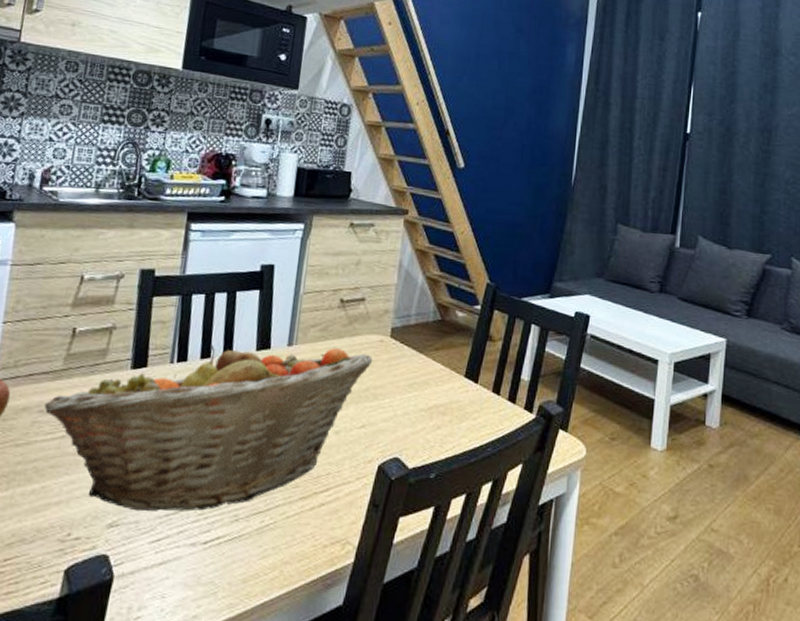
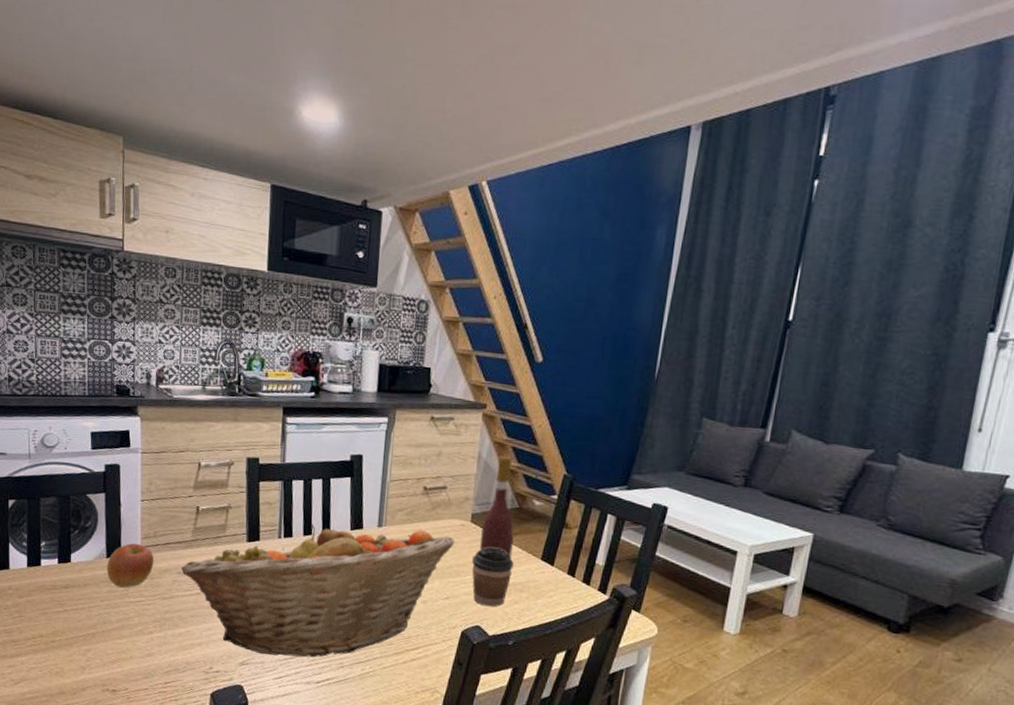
coffee cup: none [390,364,436,435] -> present [471,547,514,607]
wine bottle: none [399,264,436,376] -> present [479,455,514,558]

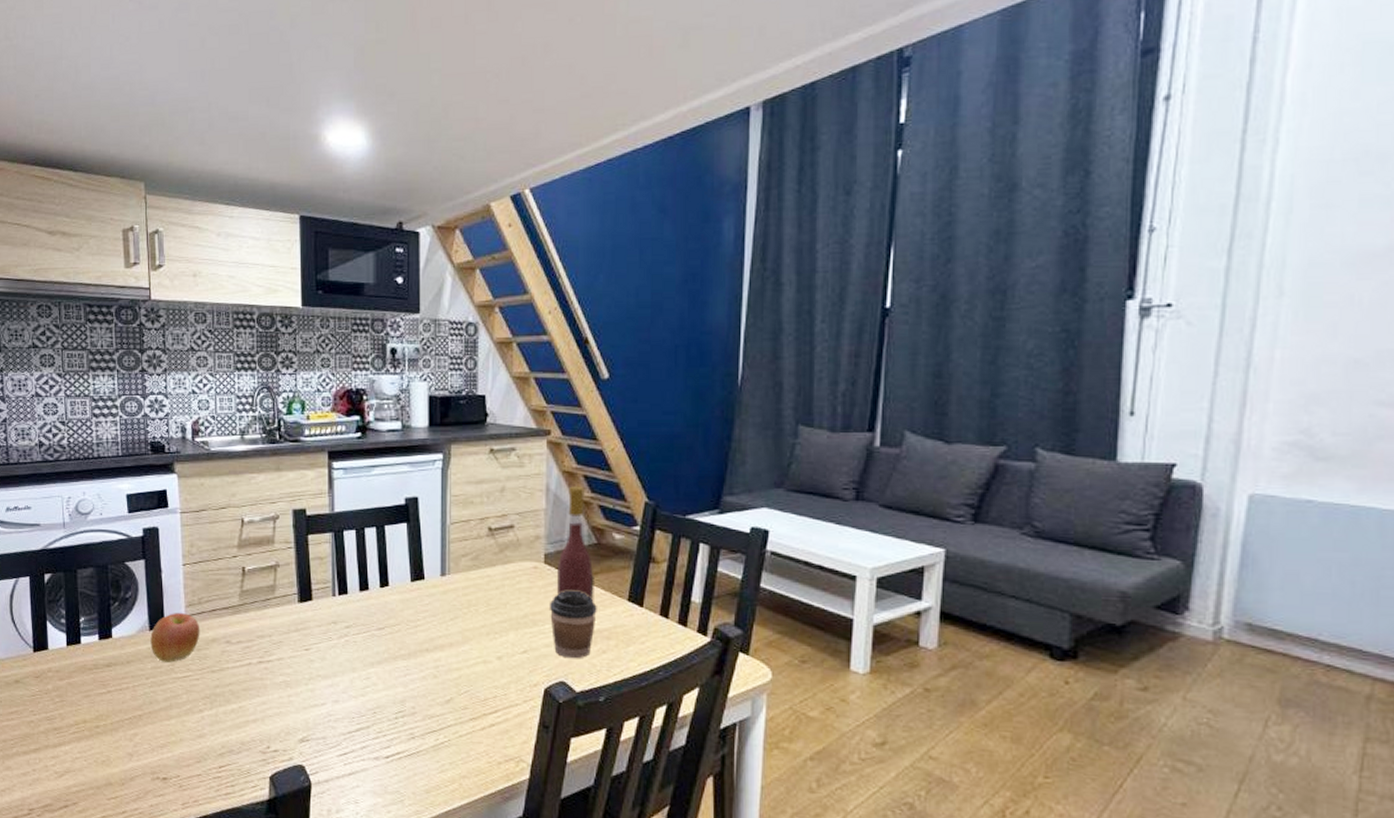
fruit basket: present [181,523,455,658] -> none [229,576,528,730]

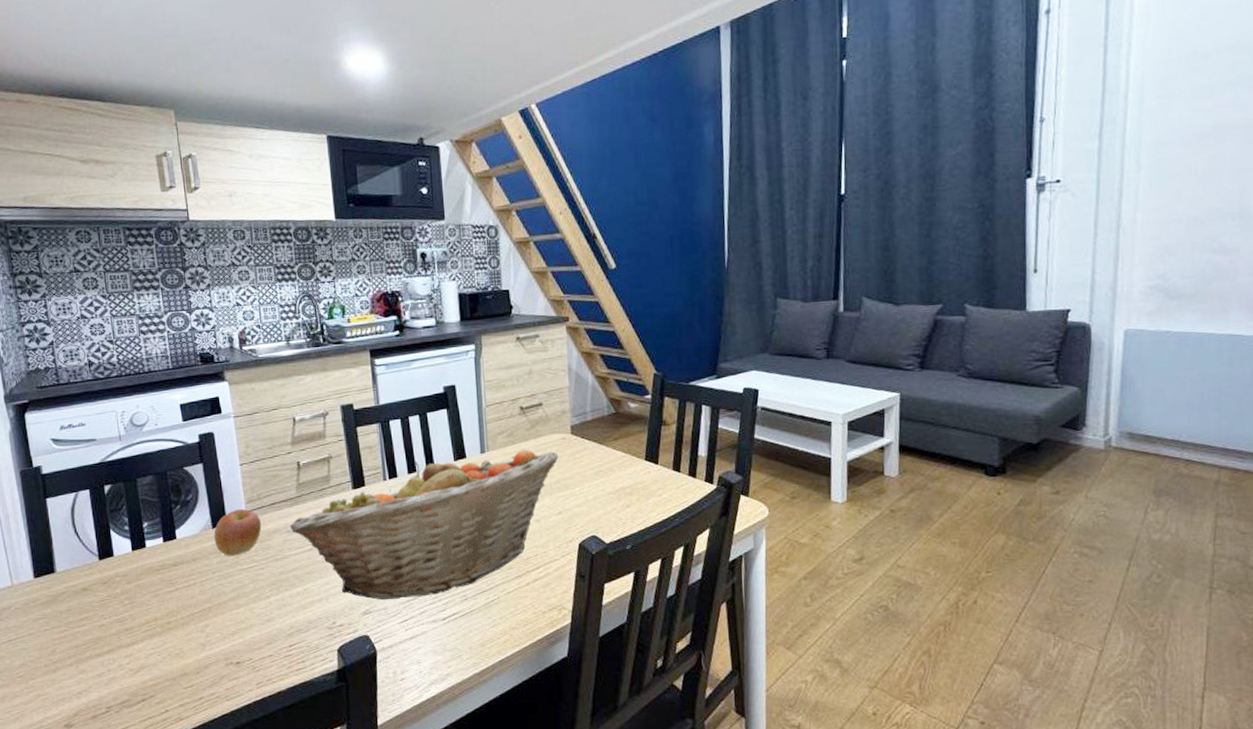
fruit basket: none [229,576,528,730] -> present [289,450,559,600]
coffee cup: present [549,590,597,659] -> none [577,455,619,515]
wine bottle: present [556,486,594,601] -> none [583,364,616,463]

